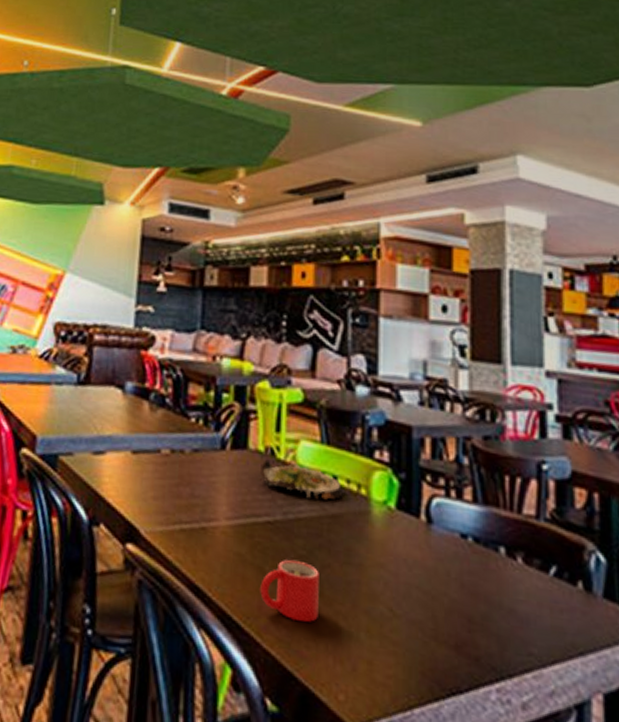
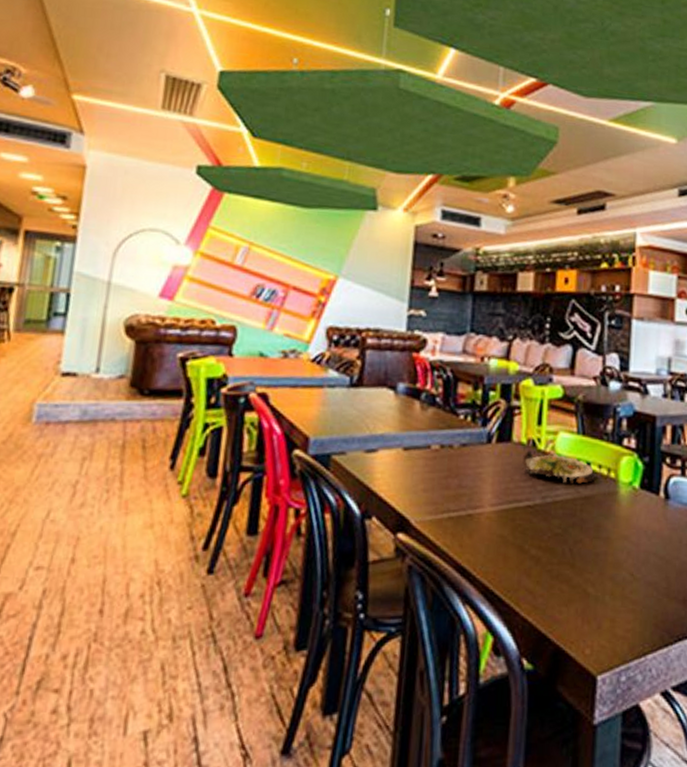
mug: present [260,559,319,622] -> none [520,537,572,590]

